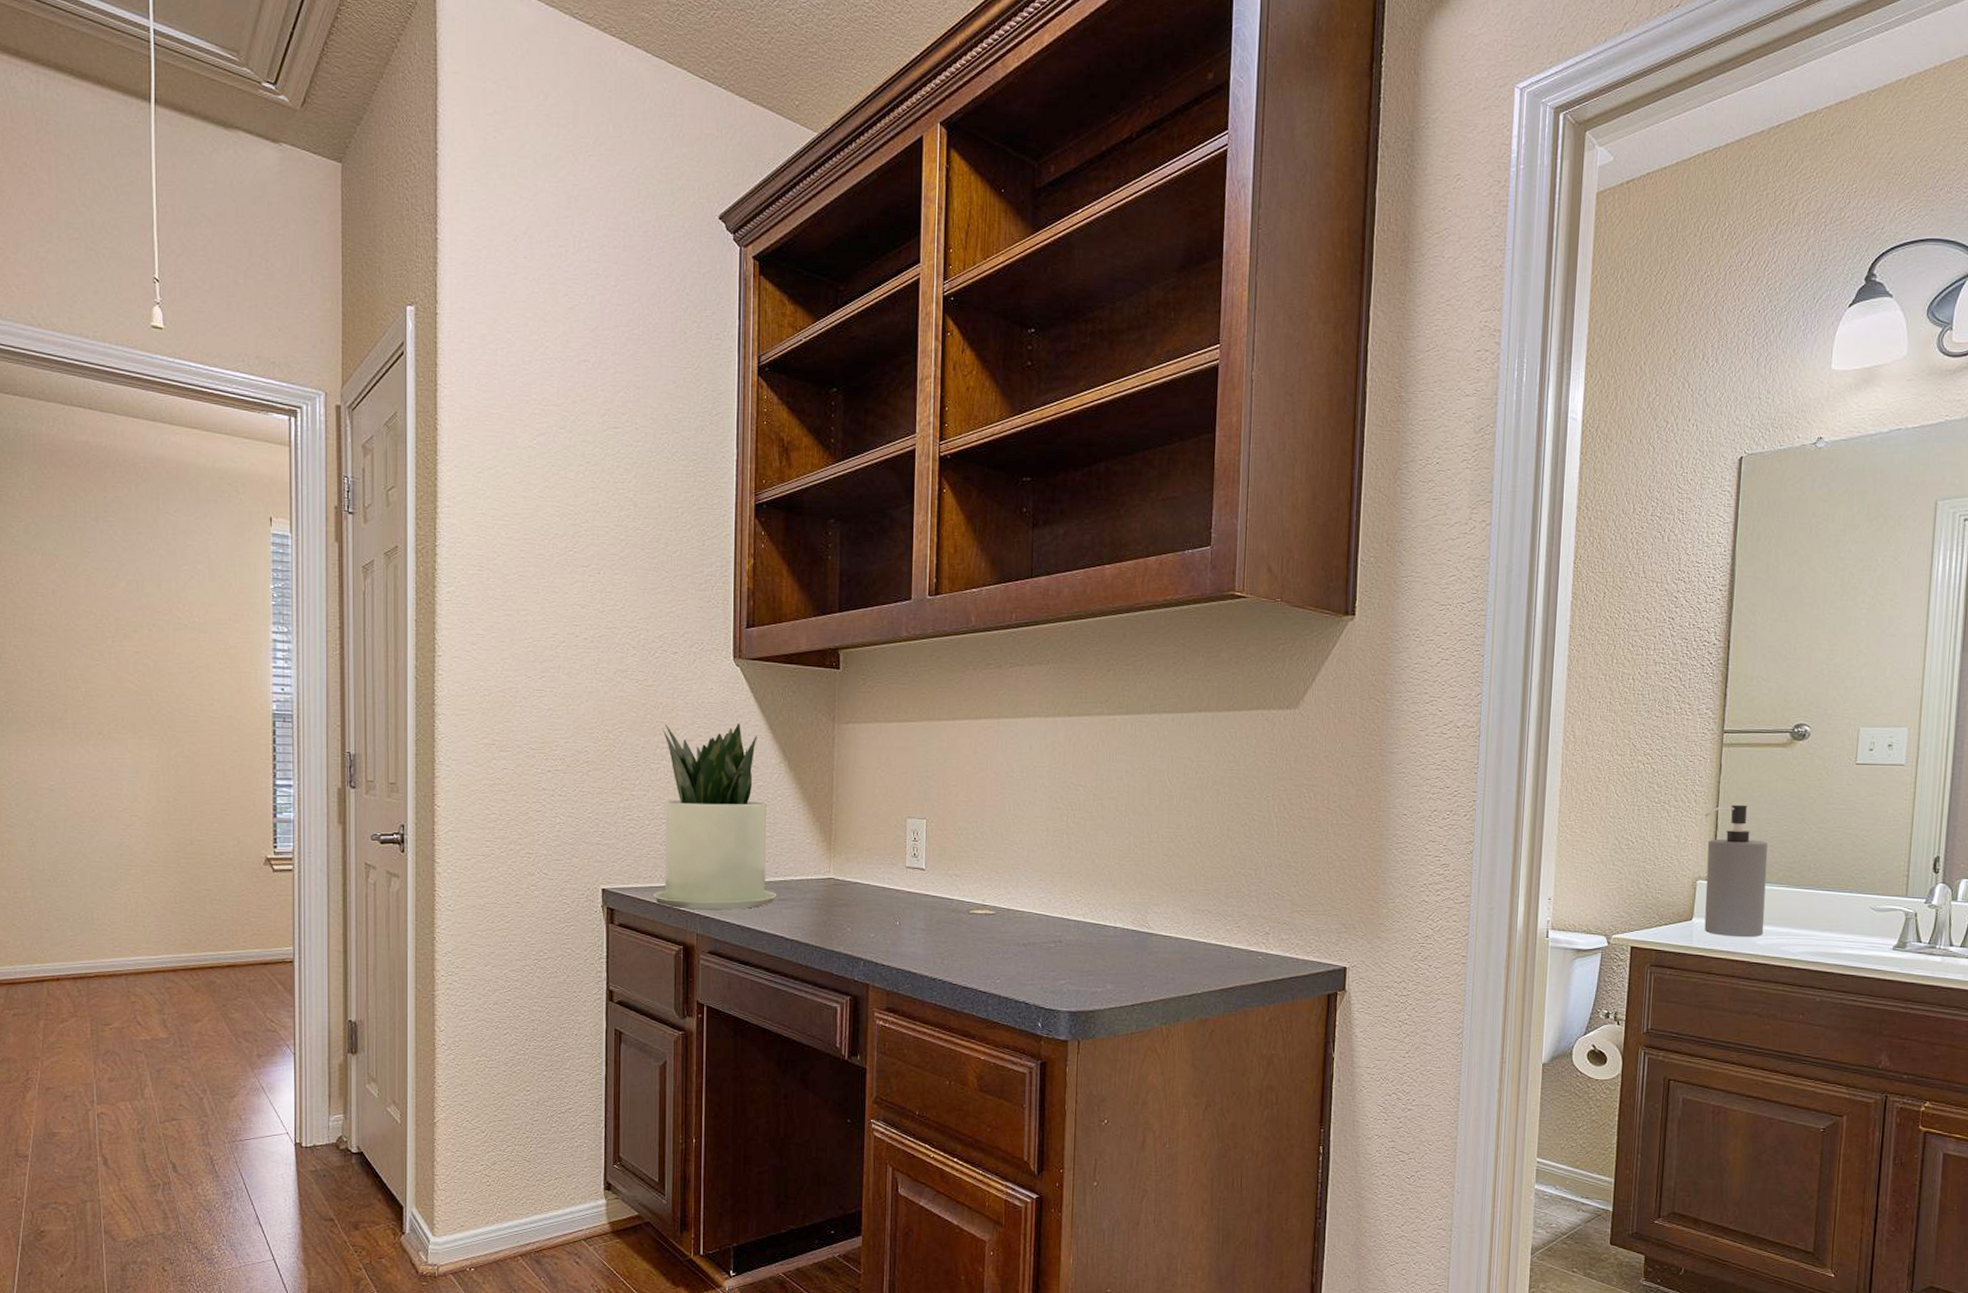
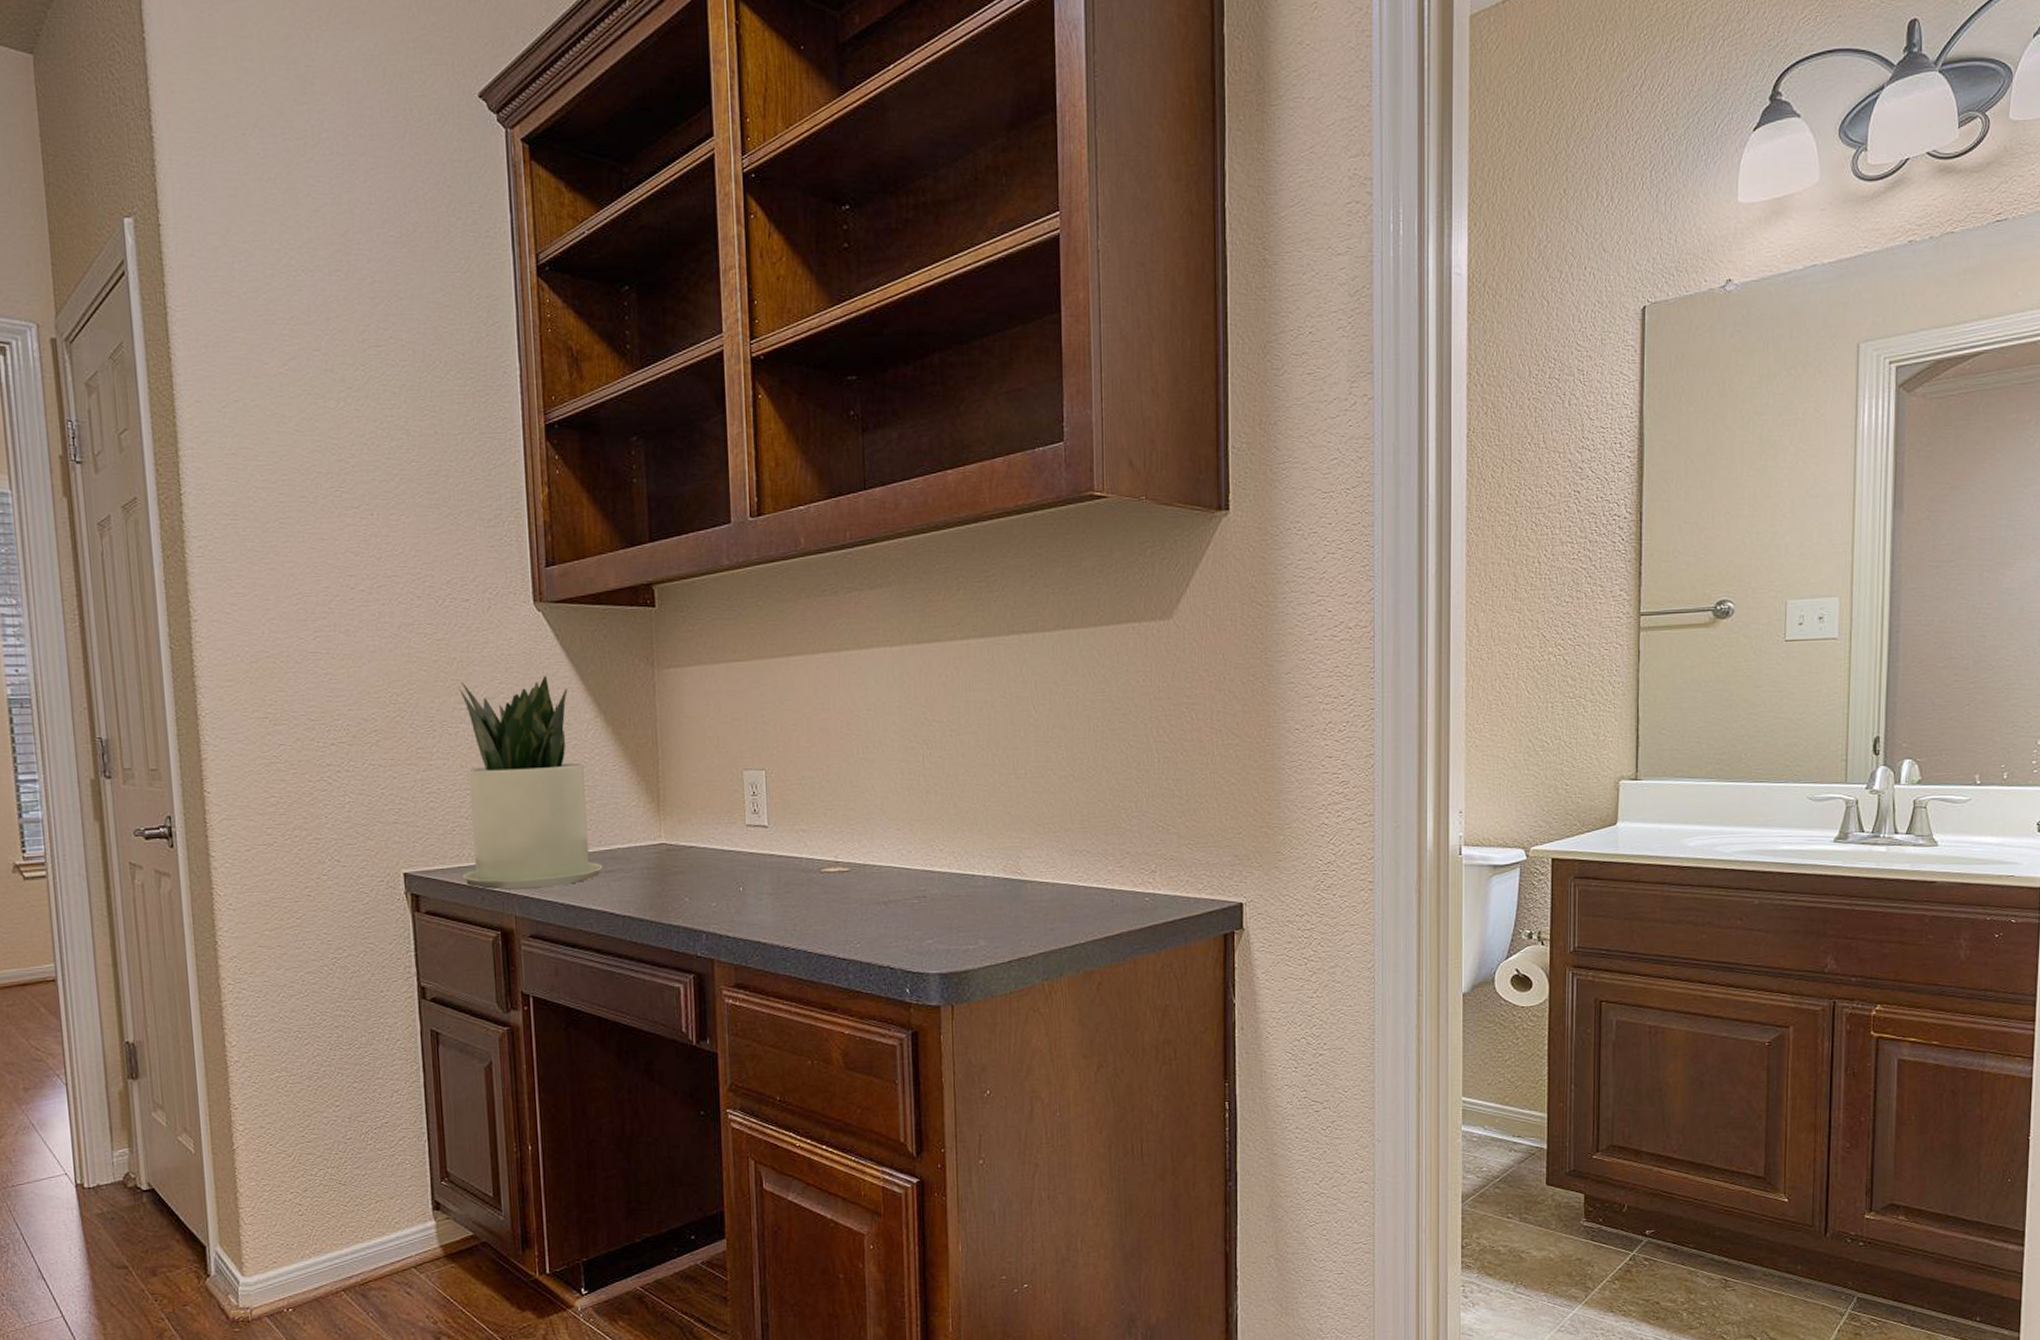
soap dispenser: present [1704,804,1768,938] -> none [1624,694,1695,841]

